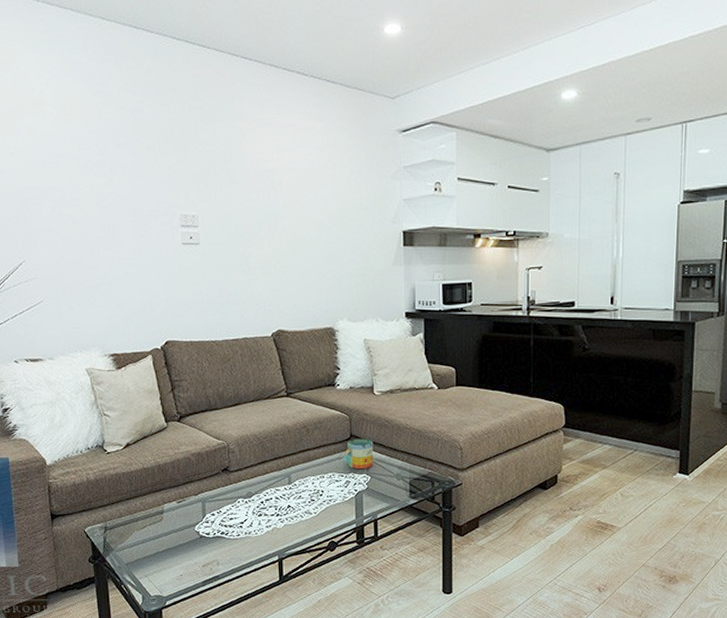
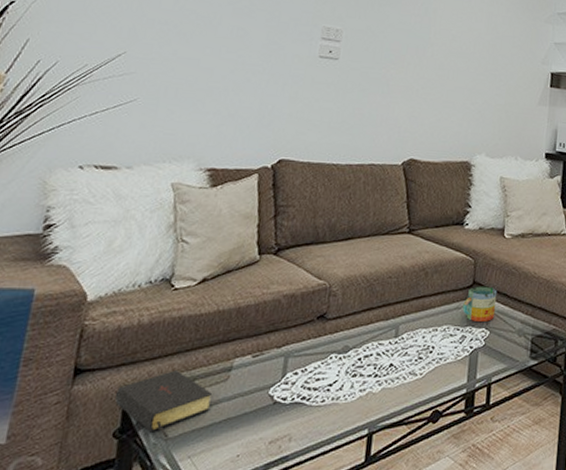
bible: none [84,514,154,562] -> present [115,371,213,437]

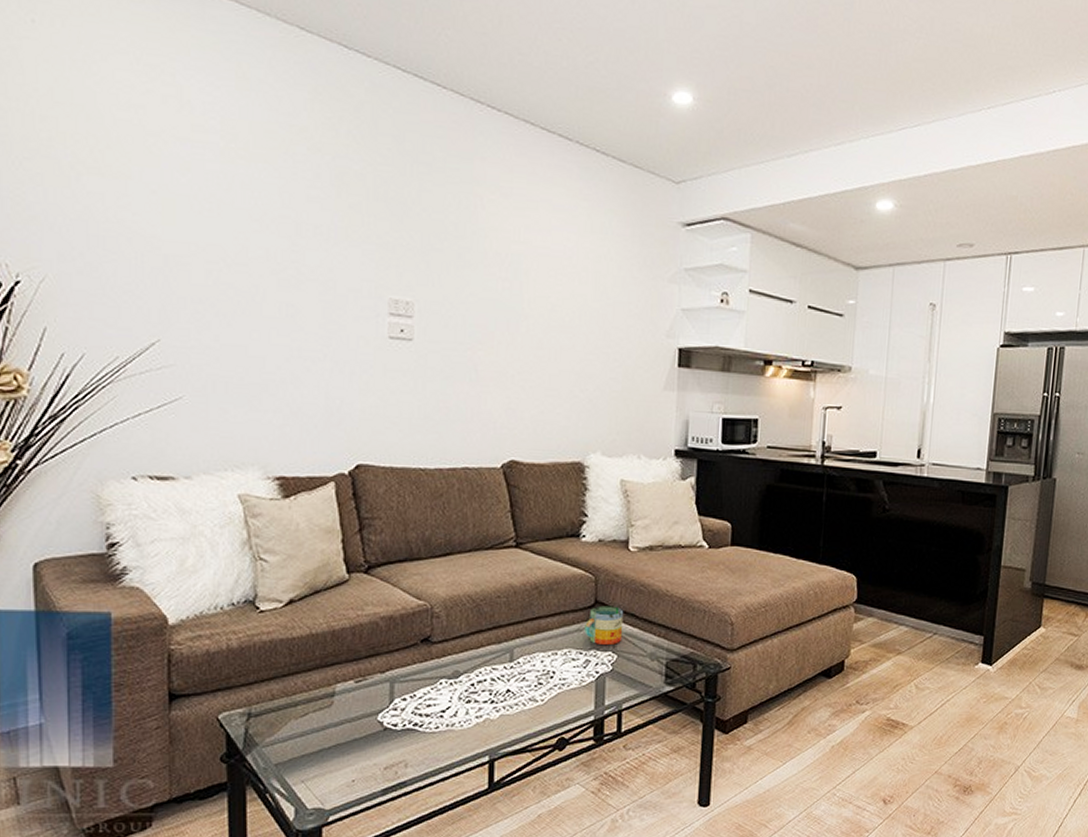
bible: present [115,371,213,437] -> none [217,696,318,762]

